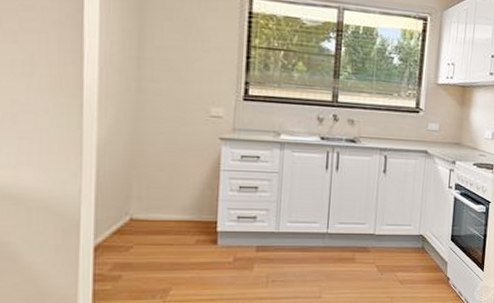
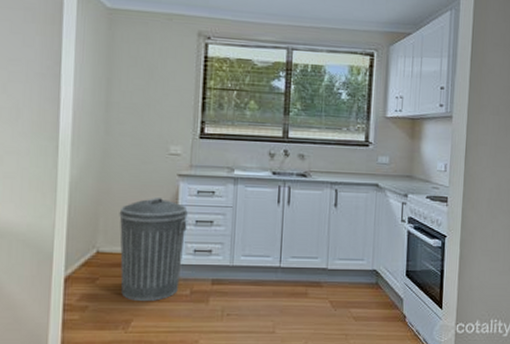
trash can: none [155,161,231,269] -> present [119,196,188,301]

